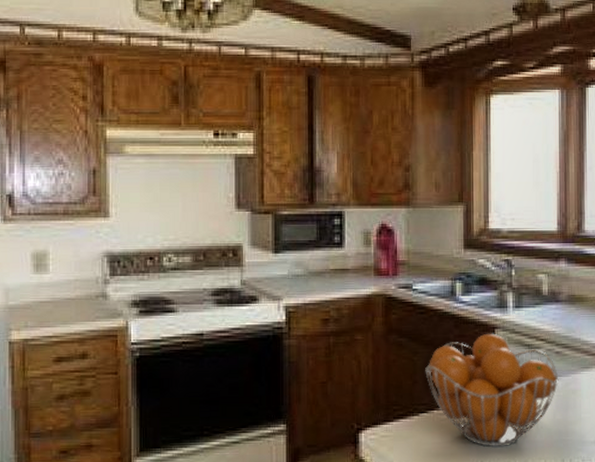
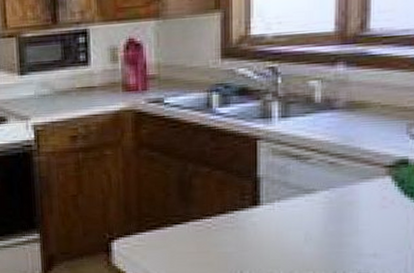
fruit basket: present [425,333,559,448] -> none [179,144,332,258]

